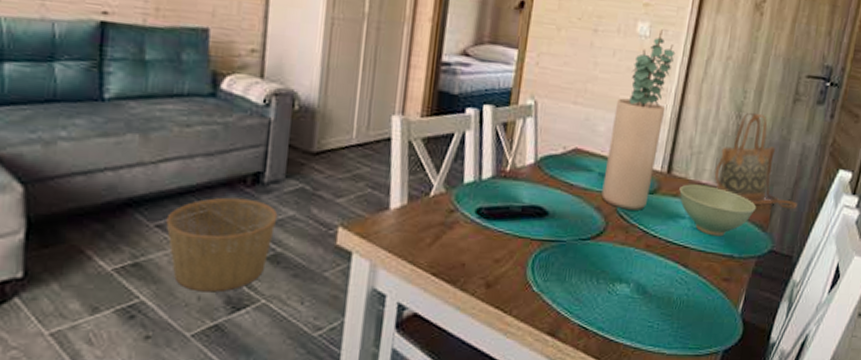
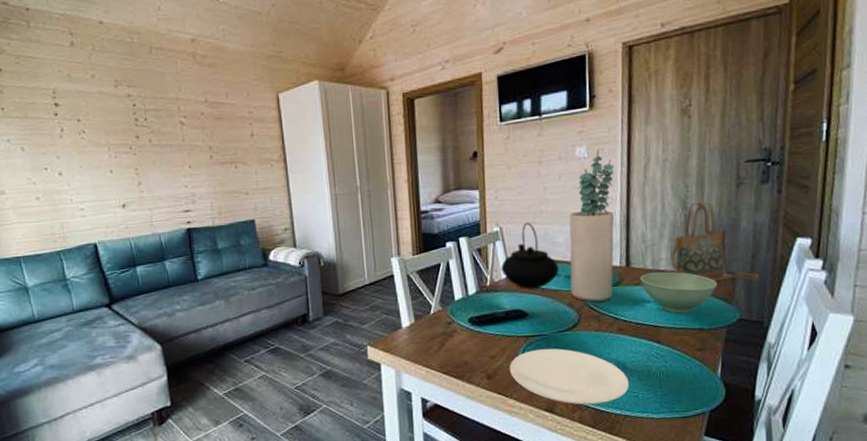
basket: present [166,197,278,293] -> none [250,334,324,404]
plate: none [514,257,646,332] -> present [510,348,629,406]
teapot: none [526,100,594,183] -> present [501,222,559,289]

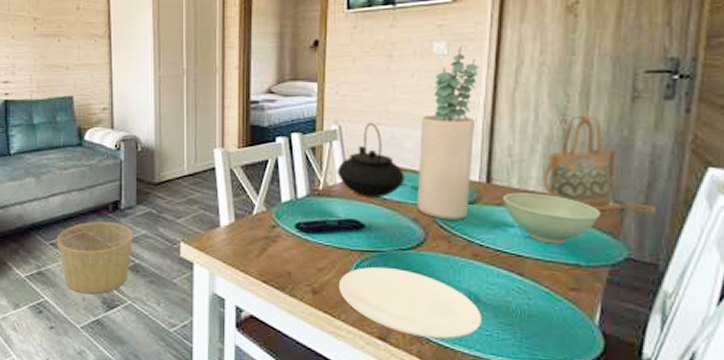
basket: none [250,334,324,404] -> present [57,221,134,295]

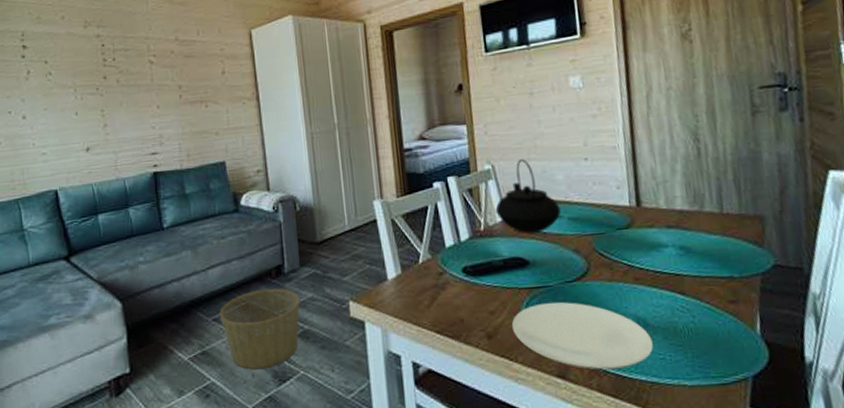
vase: present [417,46,479,220] -> none [568,78,625,248]
bowl: present [503,192,601,245] -> none [653,211,745,260]
handbag: present [542,115,655,214] -> none [686,133,791,223]

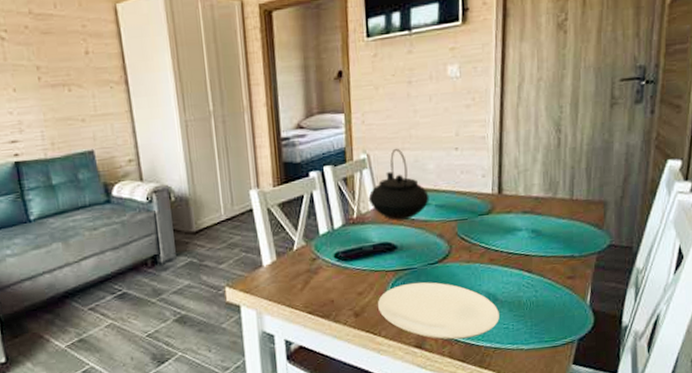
basket: present [219,288,301,370] -> none [95,277,177,354]

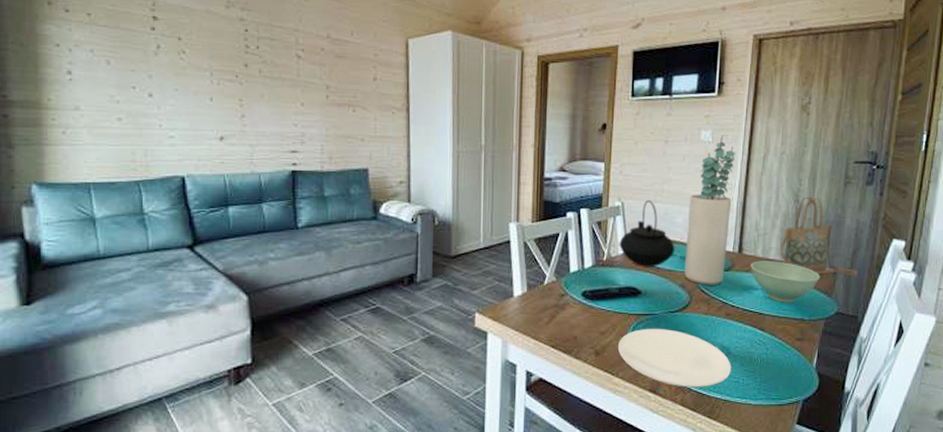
vase: none [440,67,488,233] -> present [684,135,736,285]
bowl: none [512,197,590,242] -> present [750,261,821,303]
handbag: none [543,124,630,208] -> present [780,196,857,276]

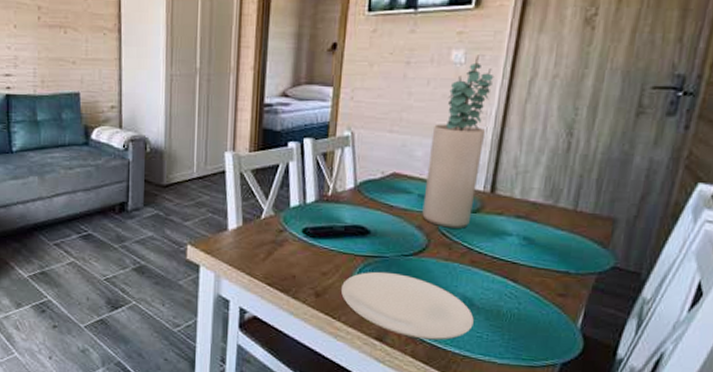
teapot: present [619,199,675,267] -> none [346,129,413,205]
bowl: present [750,261,821,303] -> none [504,202,595,253]
handbag: present [780,196,857,276] -> none [543,129,645,226]

